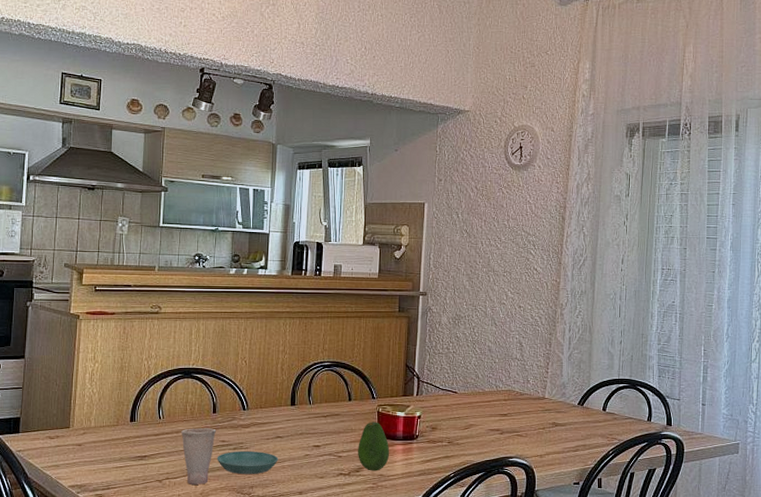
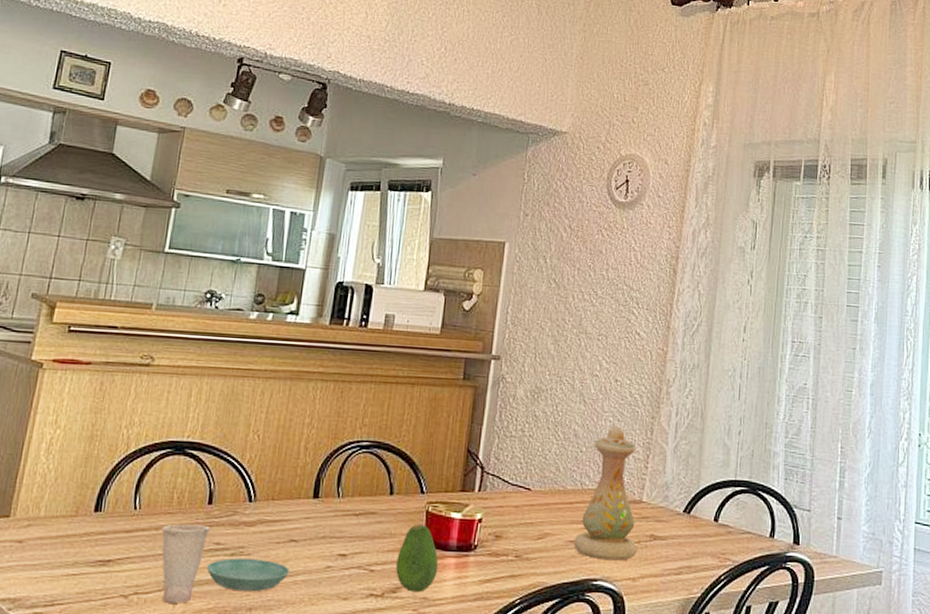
vase: none [493,342,543,443] -> present [573,426,638,561]

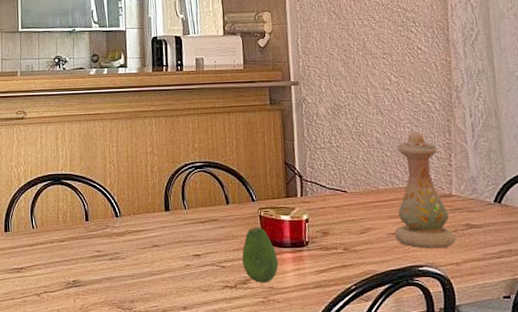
cup: present [161,524,210,604] -> none [55,237,90,299]
saucer: present [206,557,291,592] -> none [93,261,158,288]

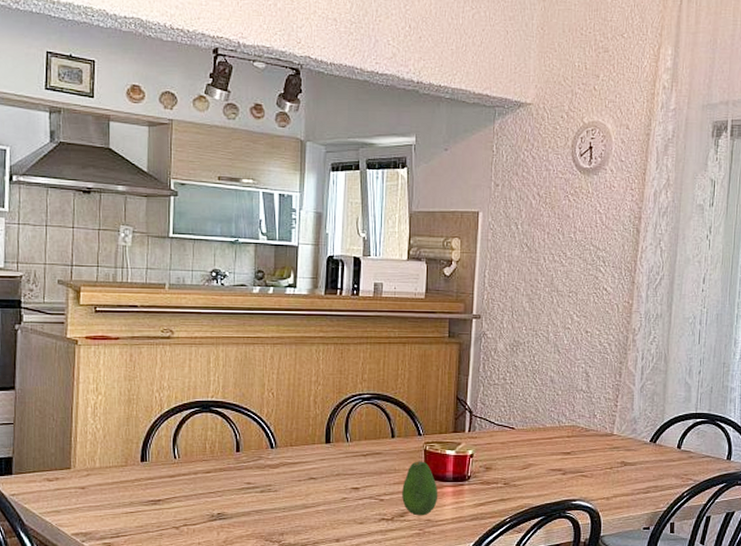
vase: present [394,131,456,248] -> none [554,371,610,484]

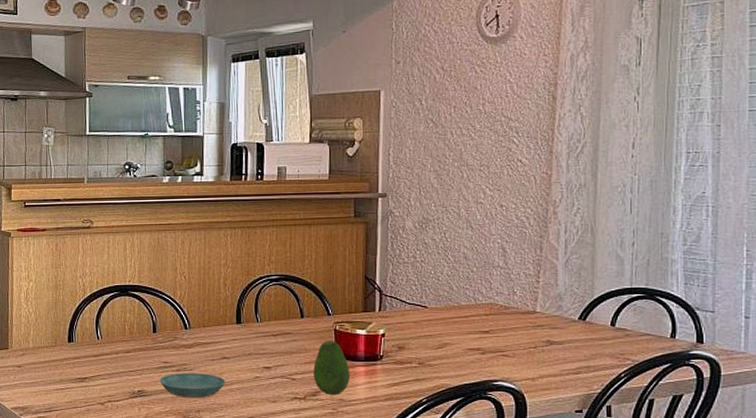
saucer: none [241,494,313,521] -> present [159,372,226,398]

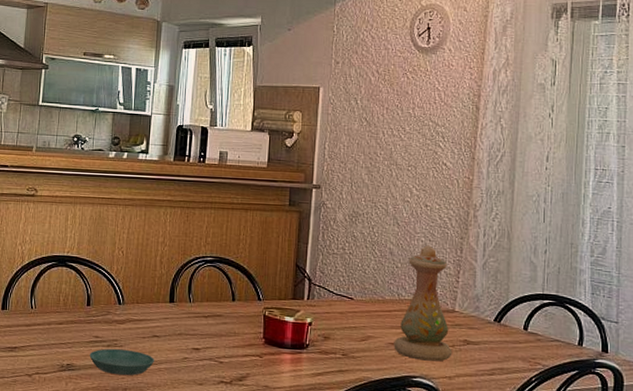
fruit: present [313,341,351,395] -> none [241,326,277,382]
vase: none [472,246,535,364] -> present [394,245,452,362]

